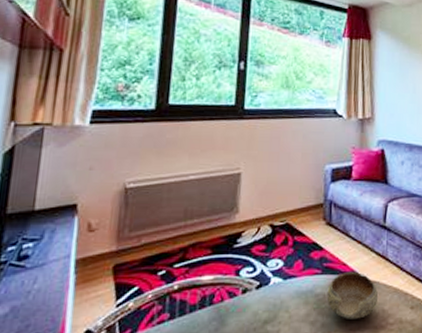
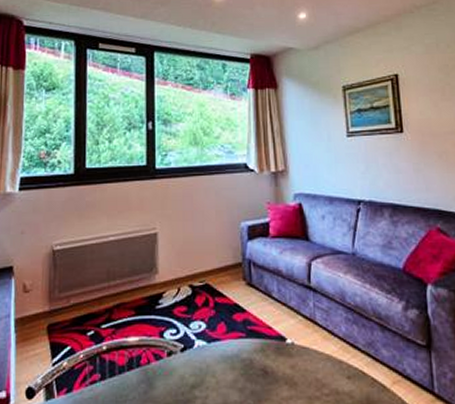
bowl: present [326,272,379,321] -> none [253,337,310,389]

